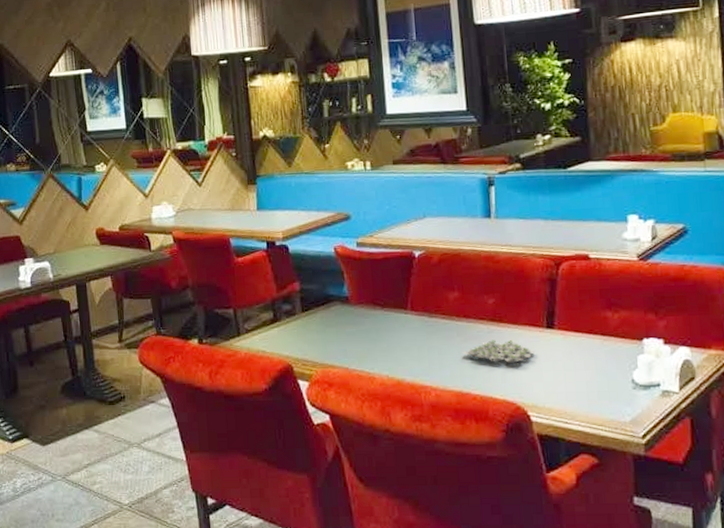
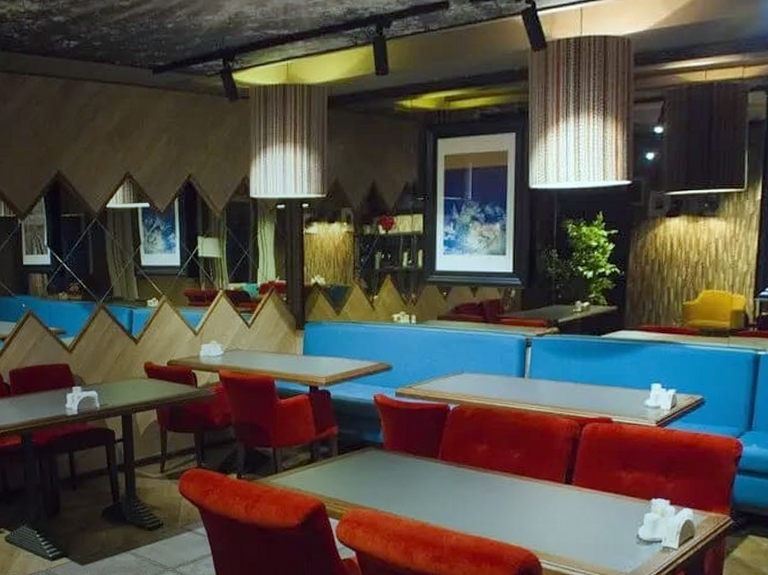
teacup: present [463,340,534,363] -> none [486,491,551,514]

